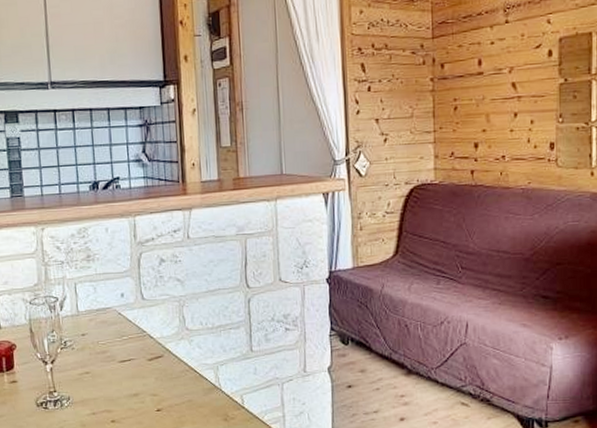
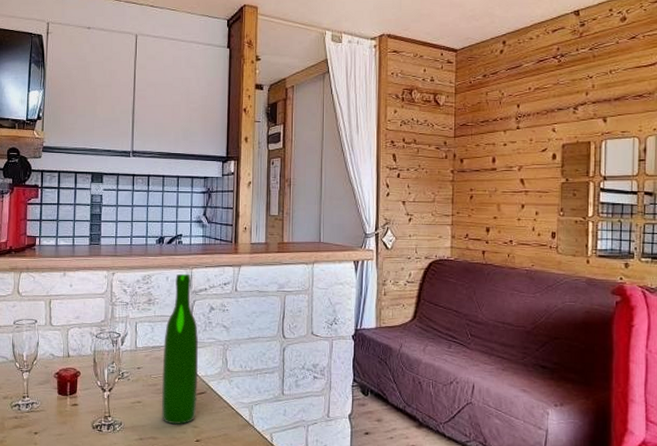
wine bottle: none [109,222,154,394] -> present [161,273,198,424]

